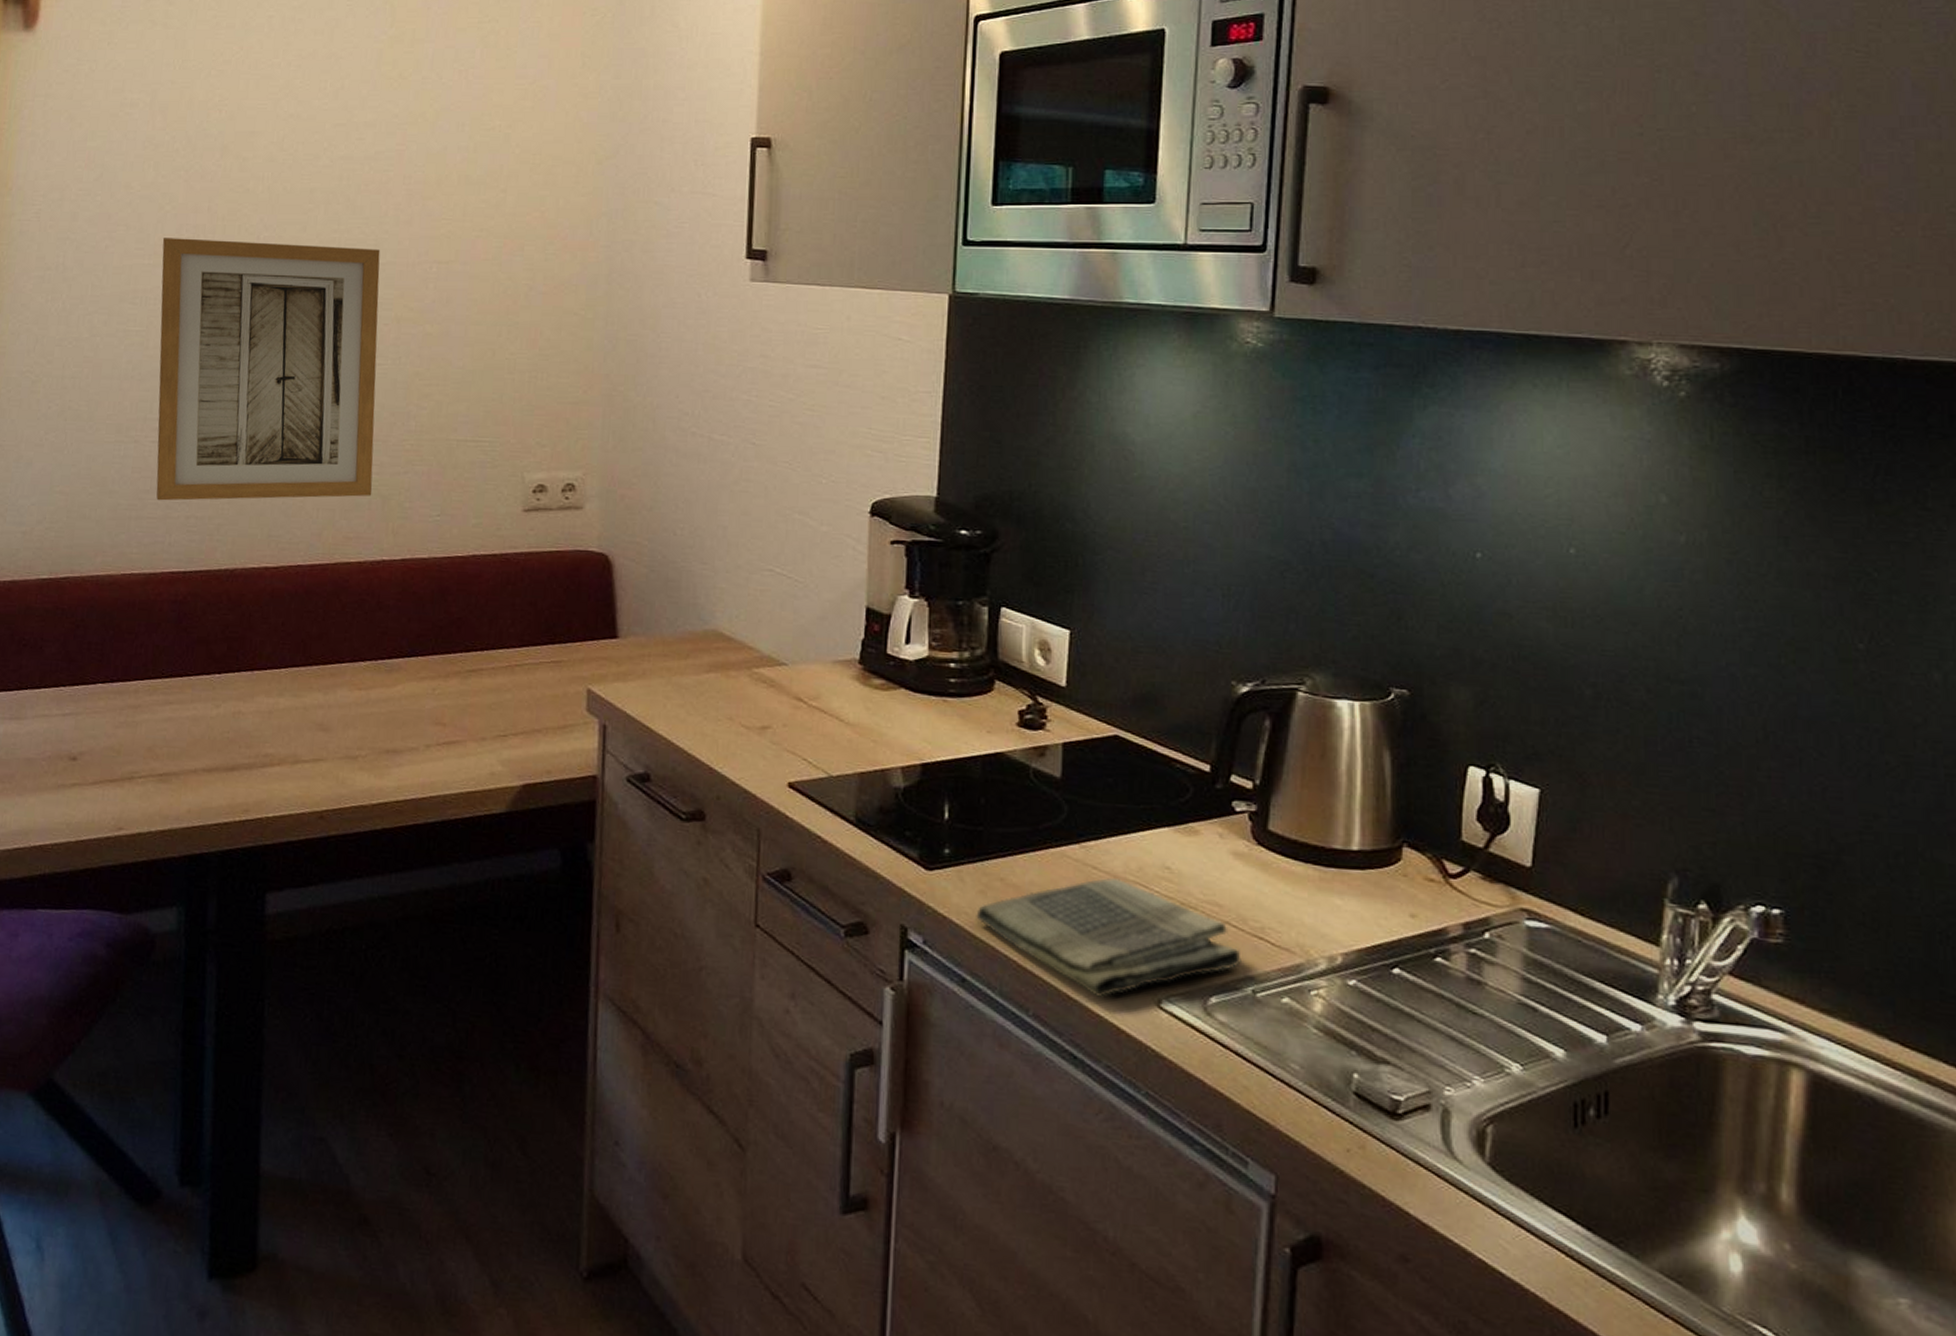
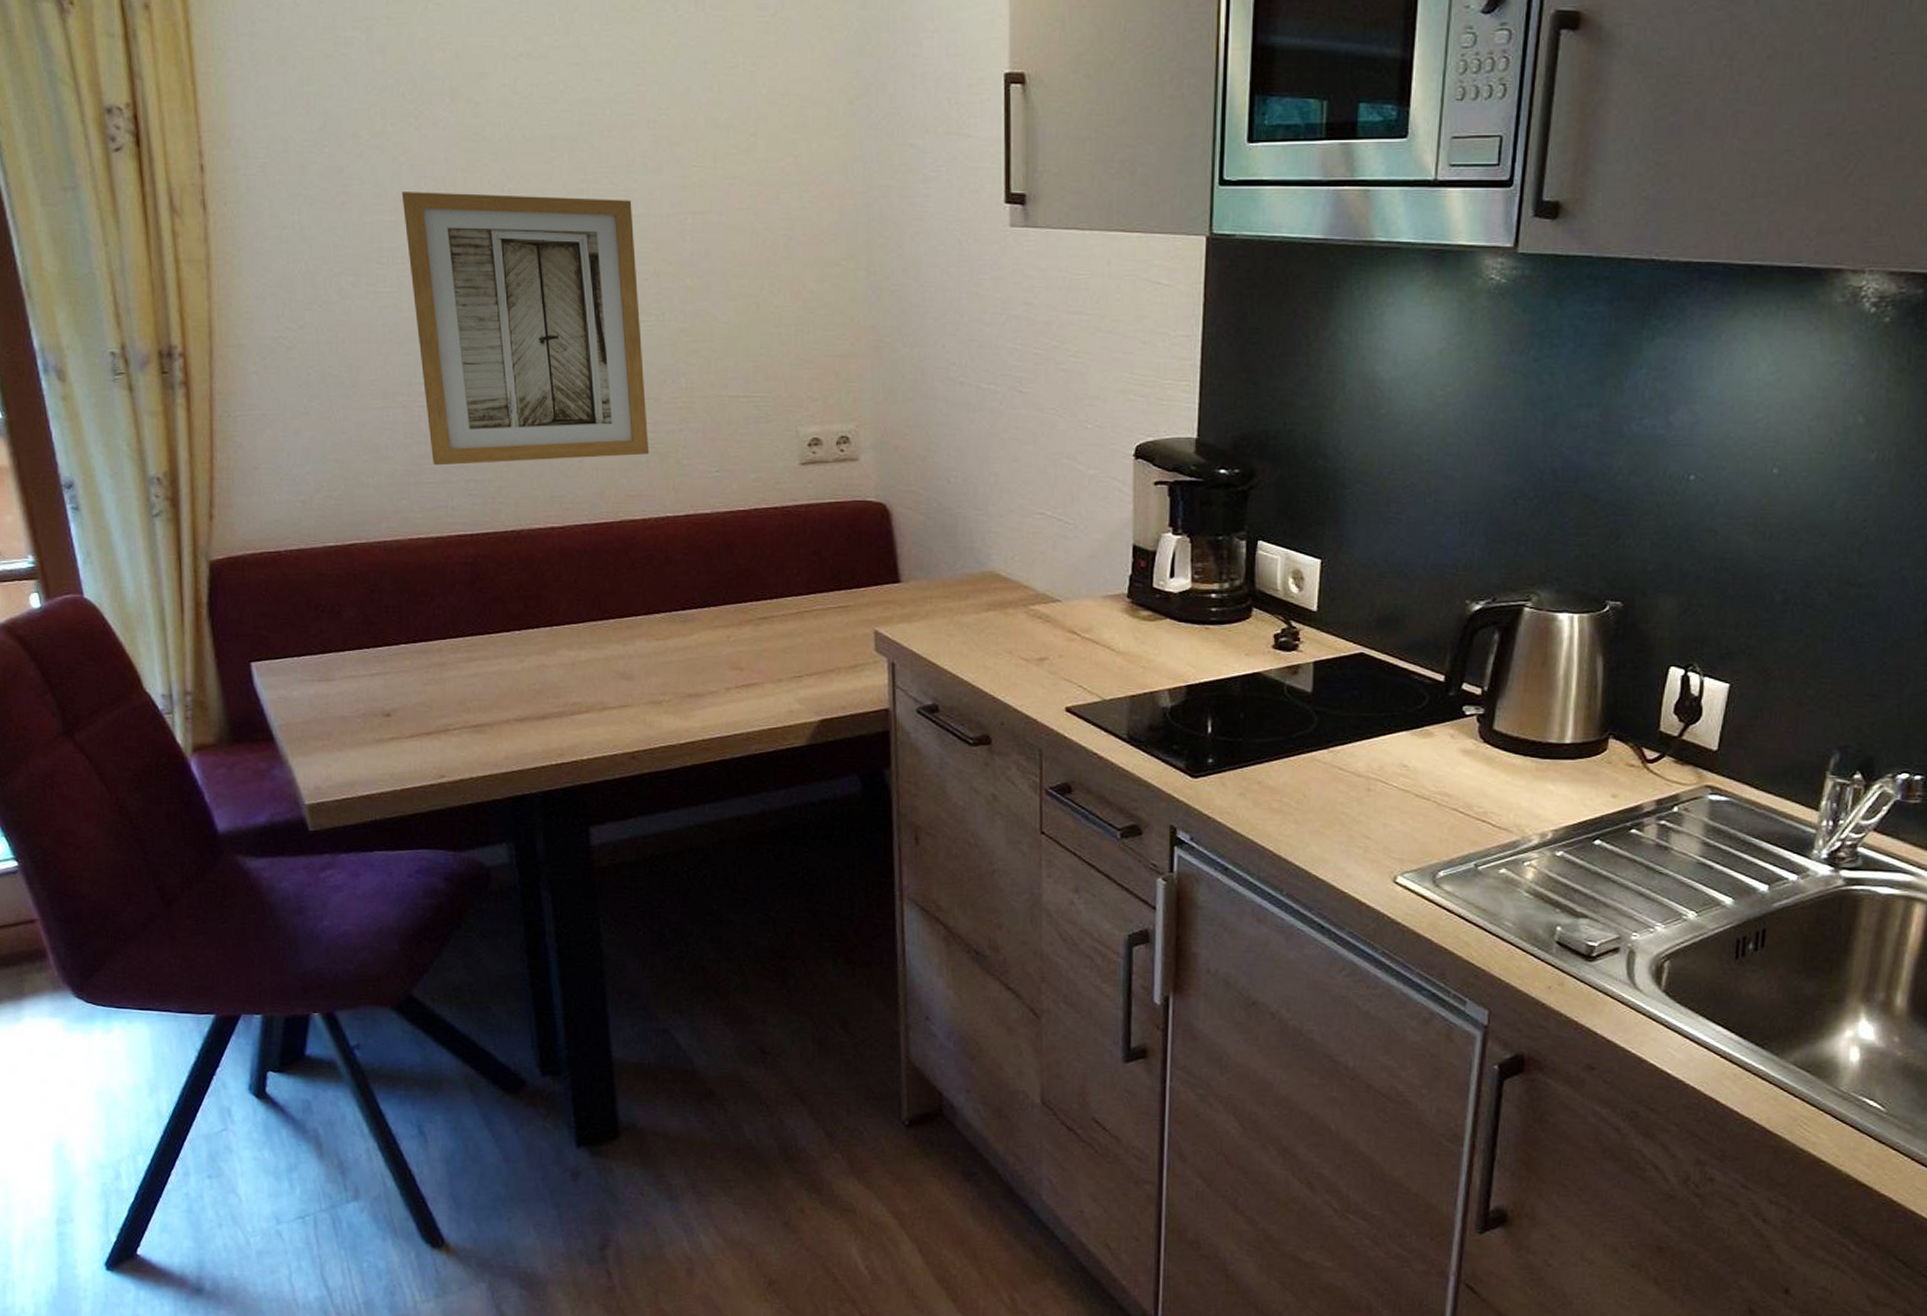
dish towel: present [976,878,1241,999] -> none [1236,777,1466,878]

